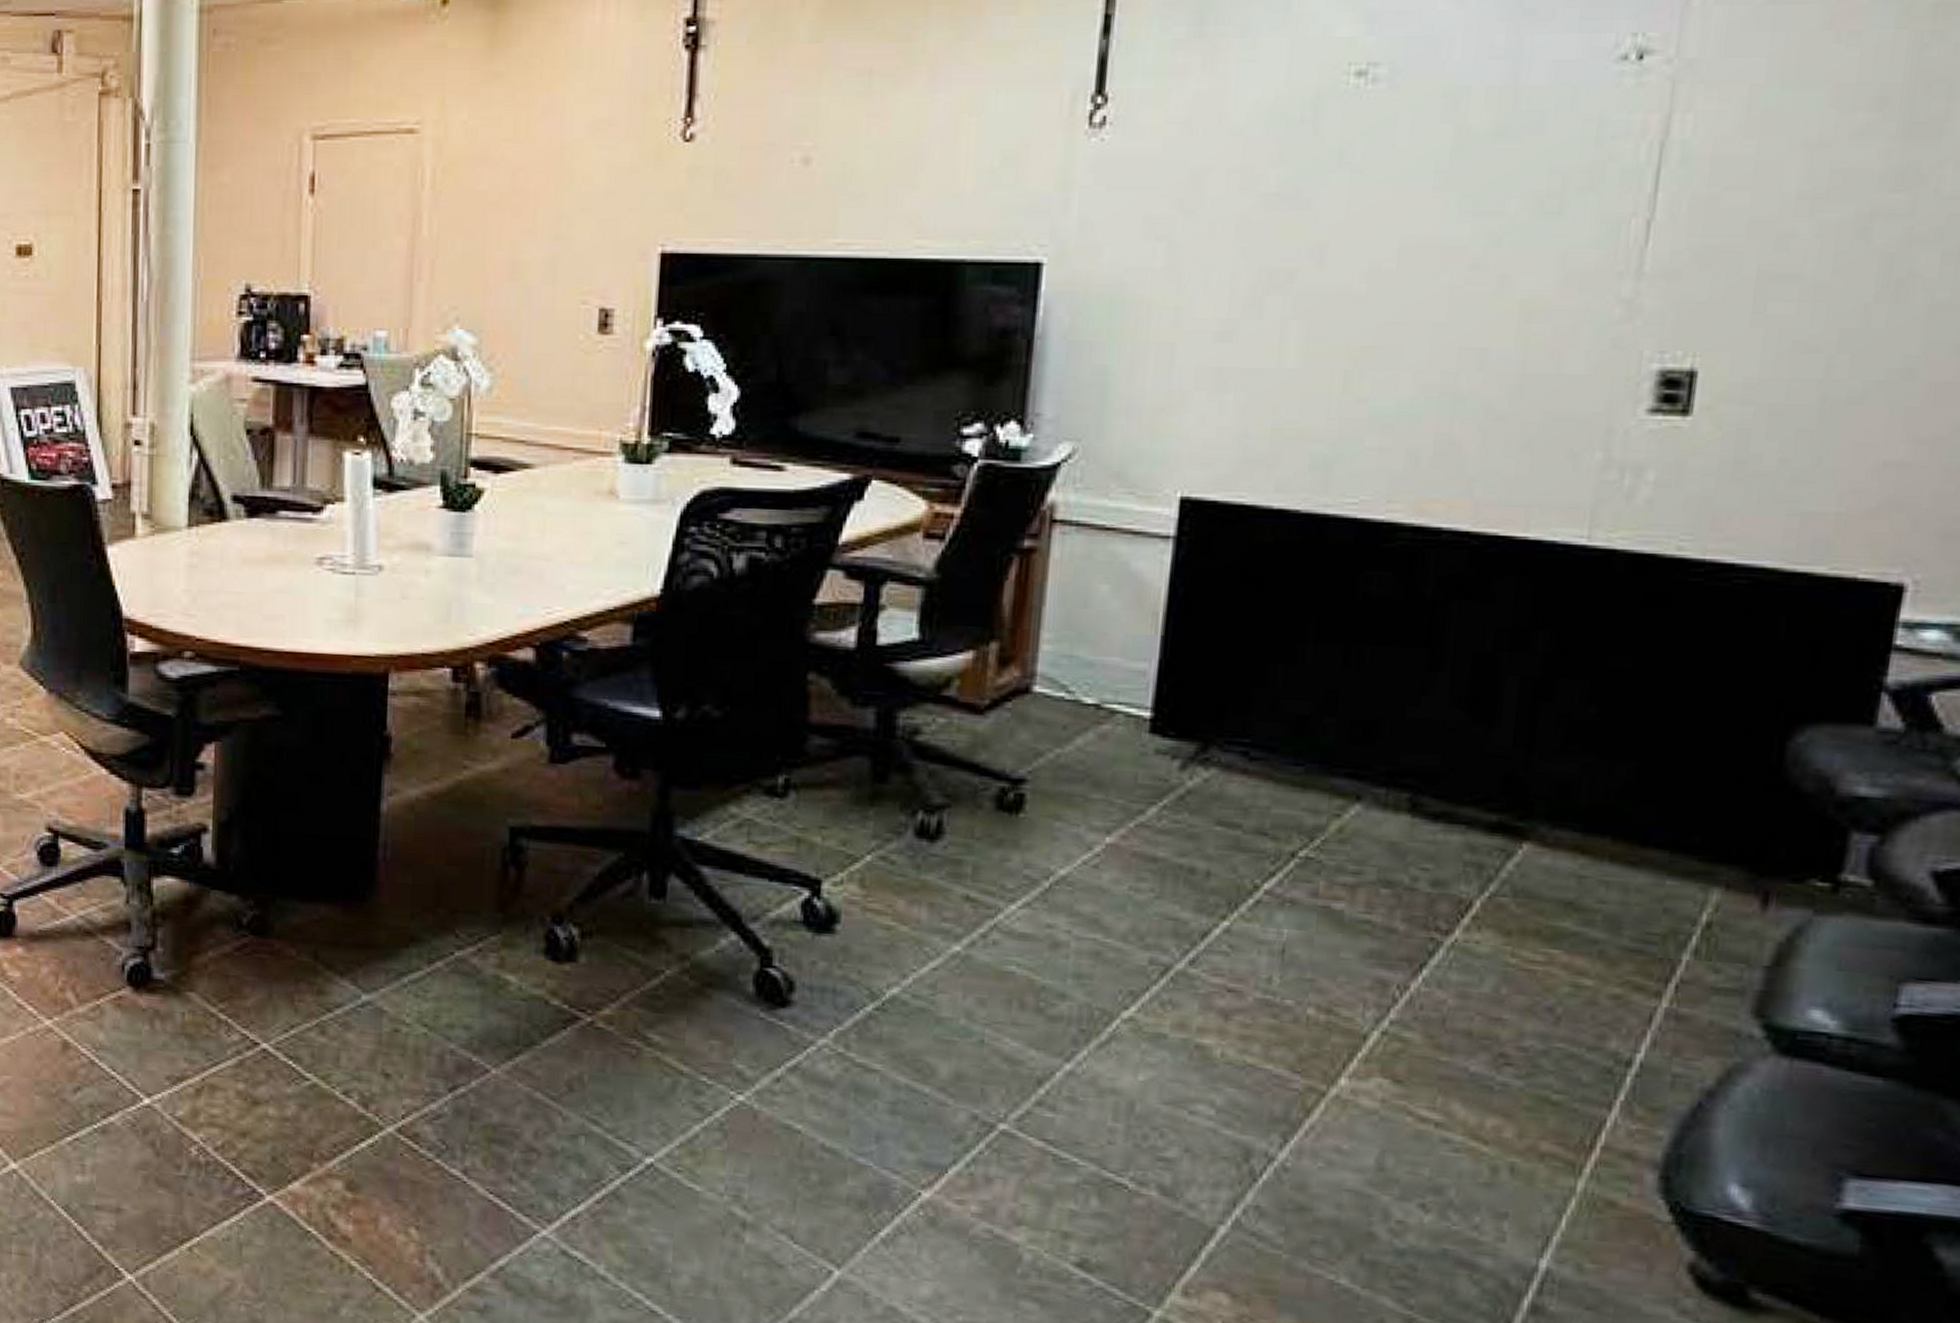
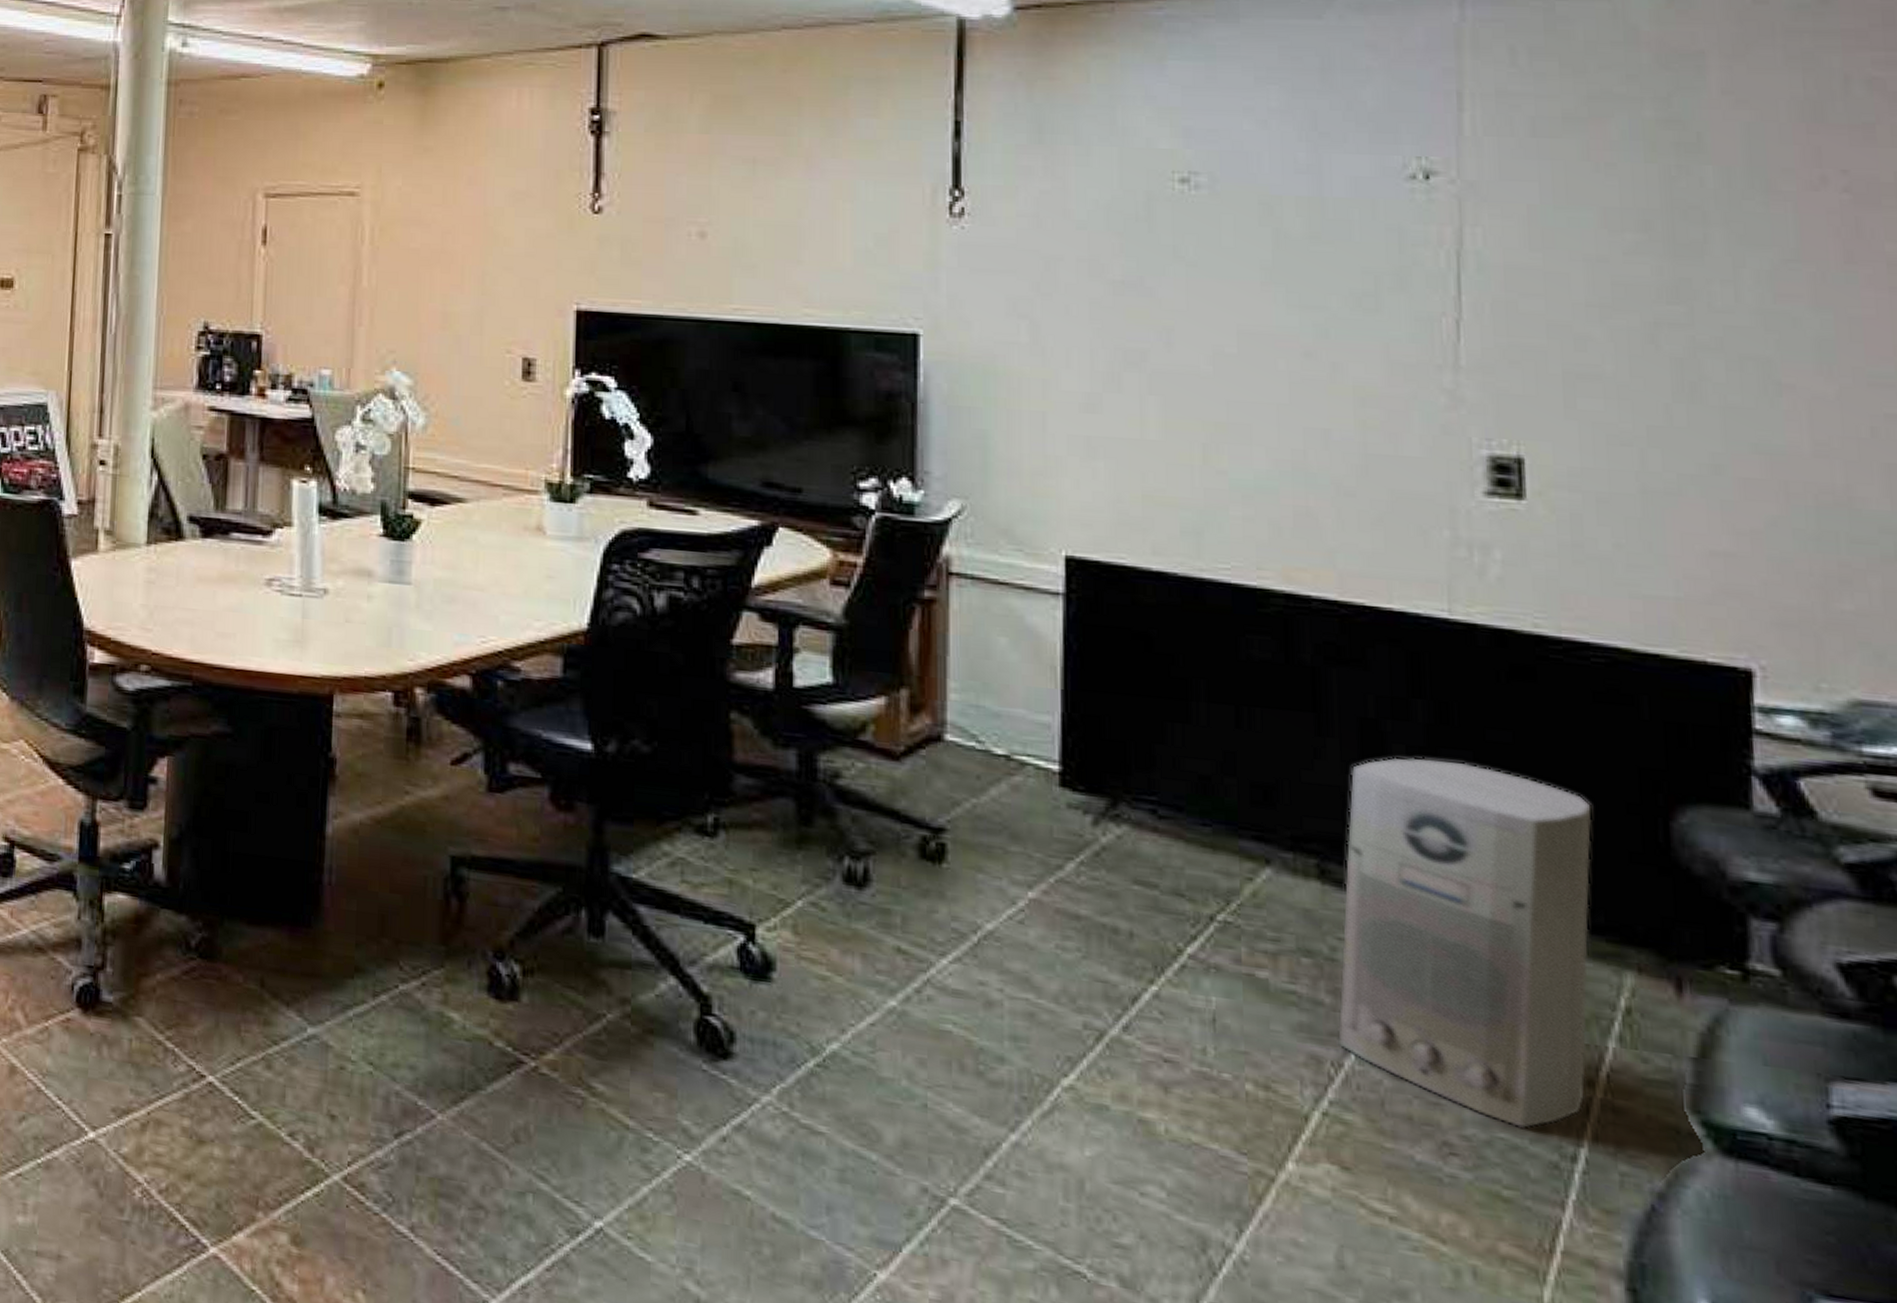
air purifier: none [1407,689,1707,1039] -> present [1338,757,1592,1130]

